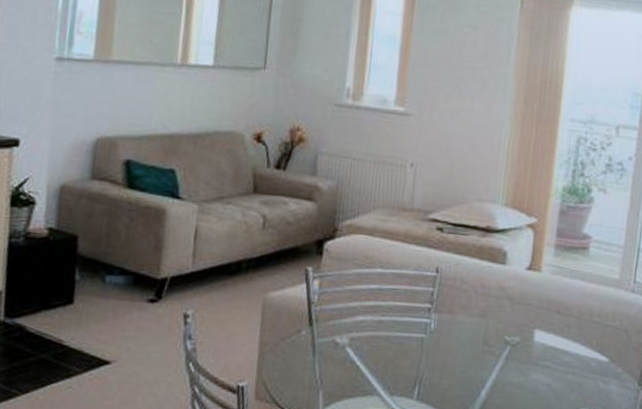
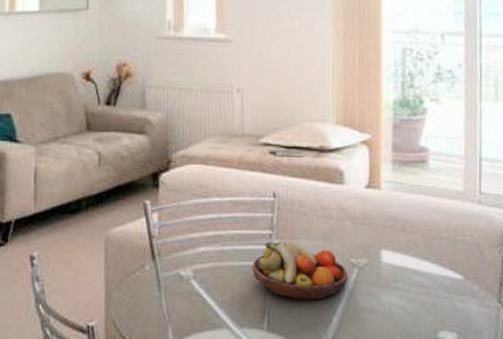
fruit bowl: none [408,314,501,374] -> present [252,240,348,300]

